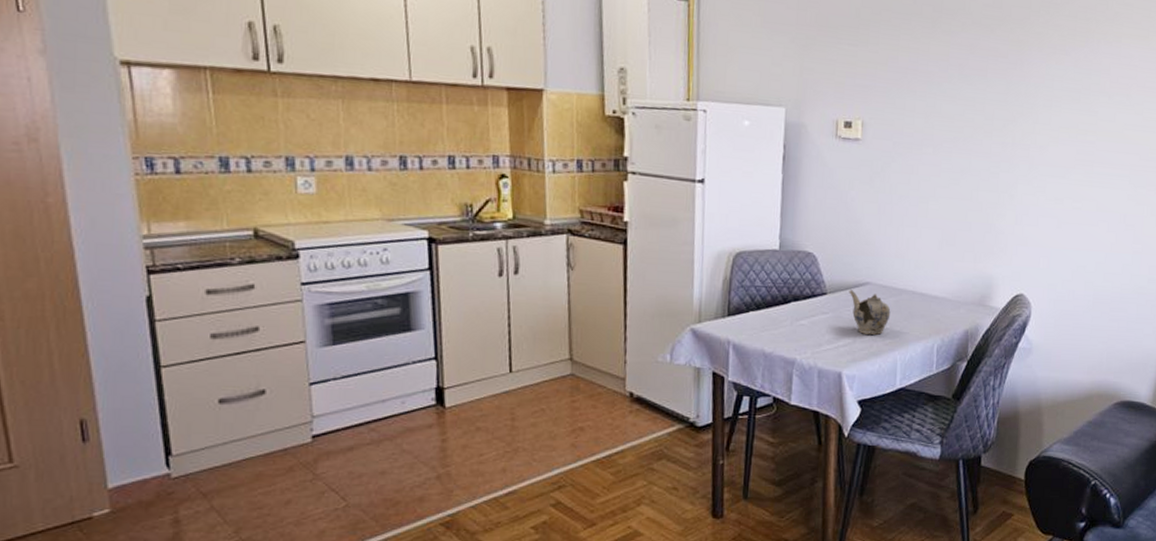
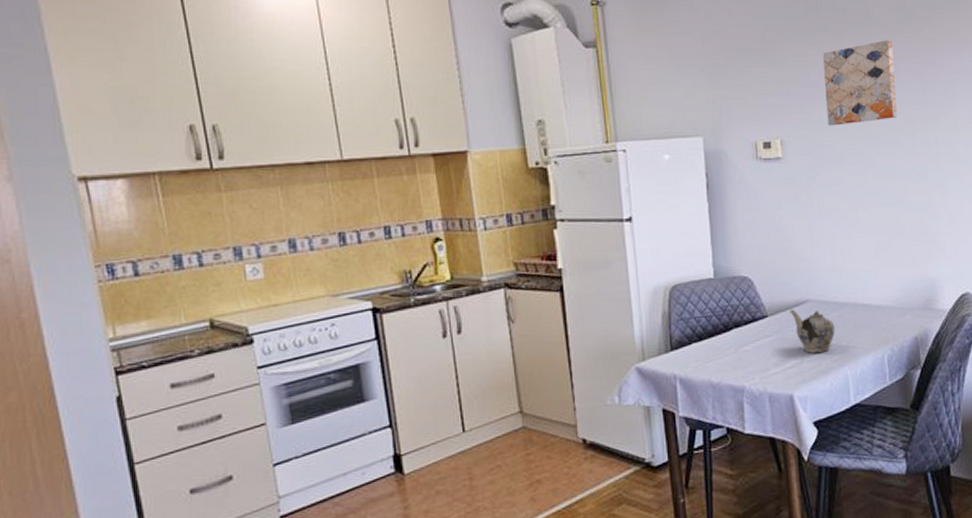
wall art: none [910,35,984,115] -> present [822,40,897,126]

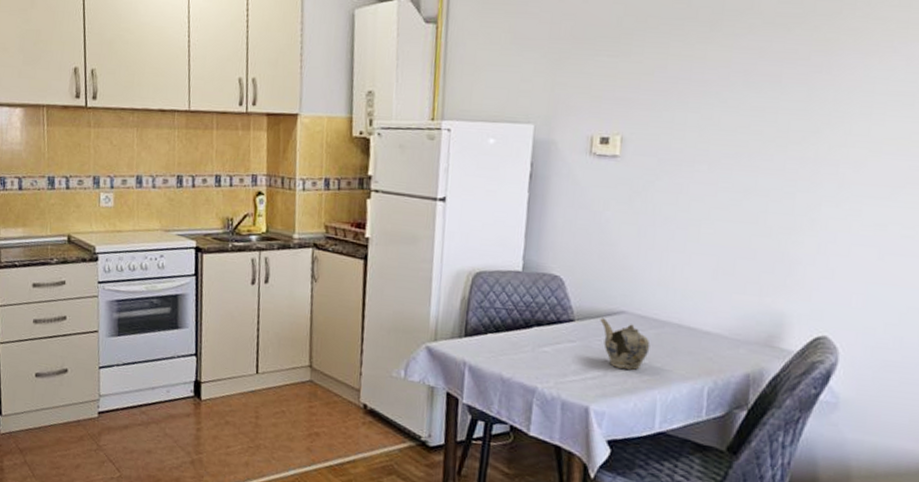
wall art: present [822,40,897,126] -> none [680,36,778,128]

